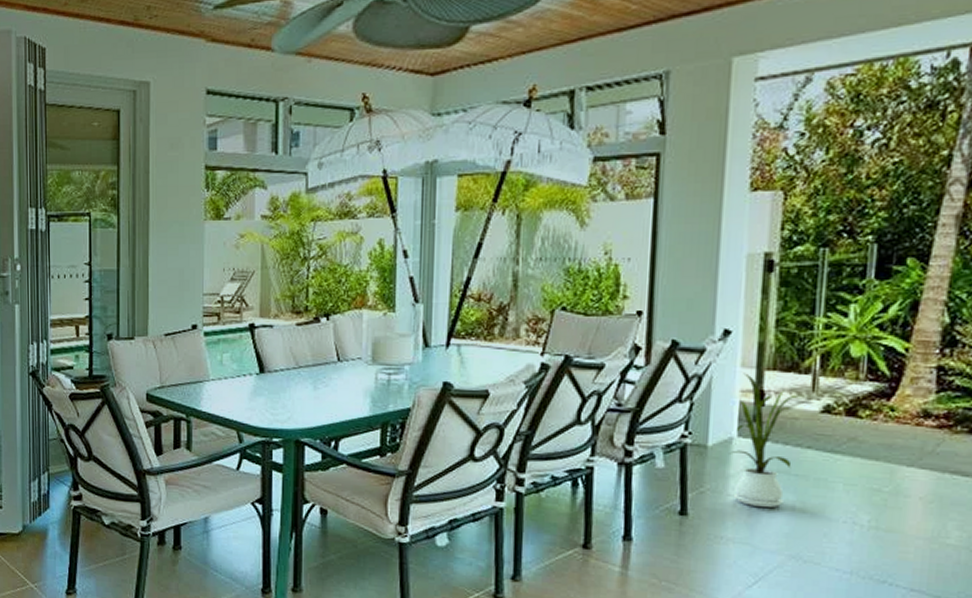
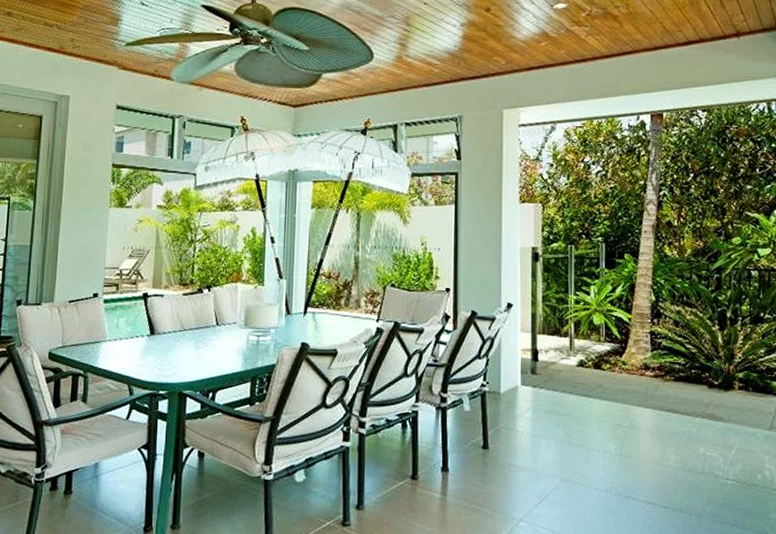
house plant: present [728,373,803,507] -> none [515,336,564,441]

